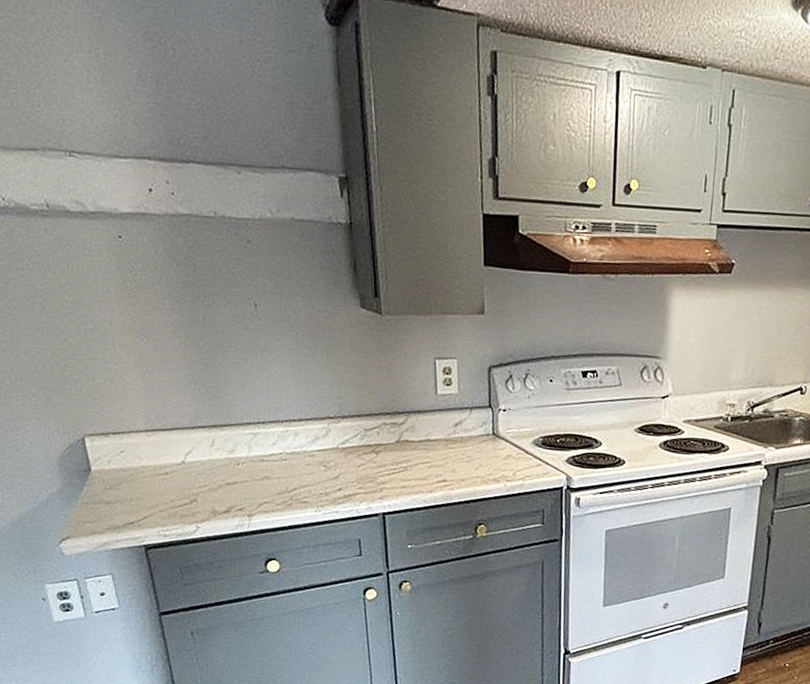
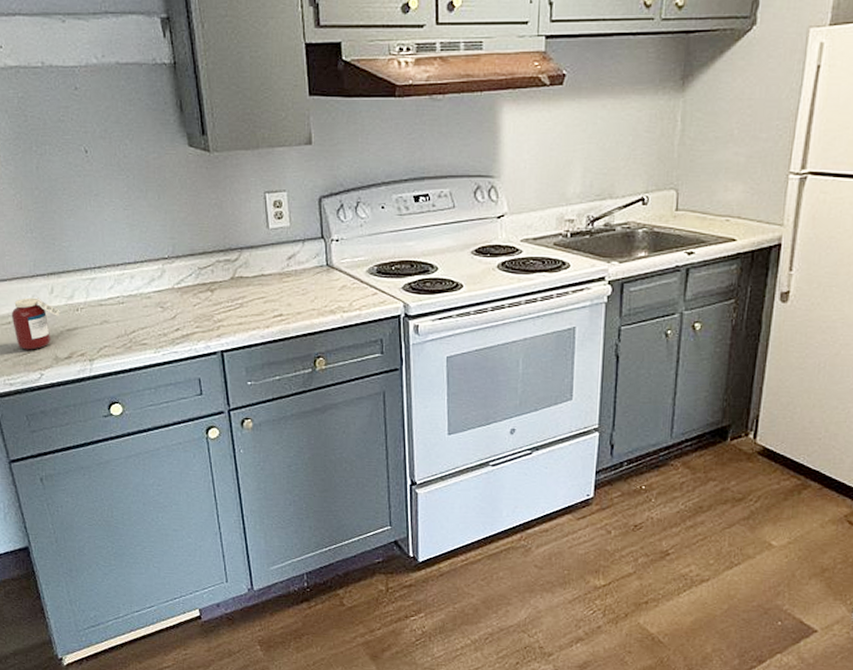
jar: none [169,449,220,502] -> present [11,297,60,350]

